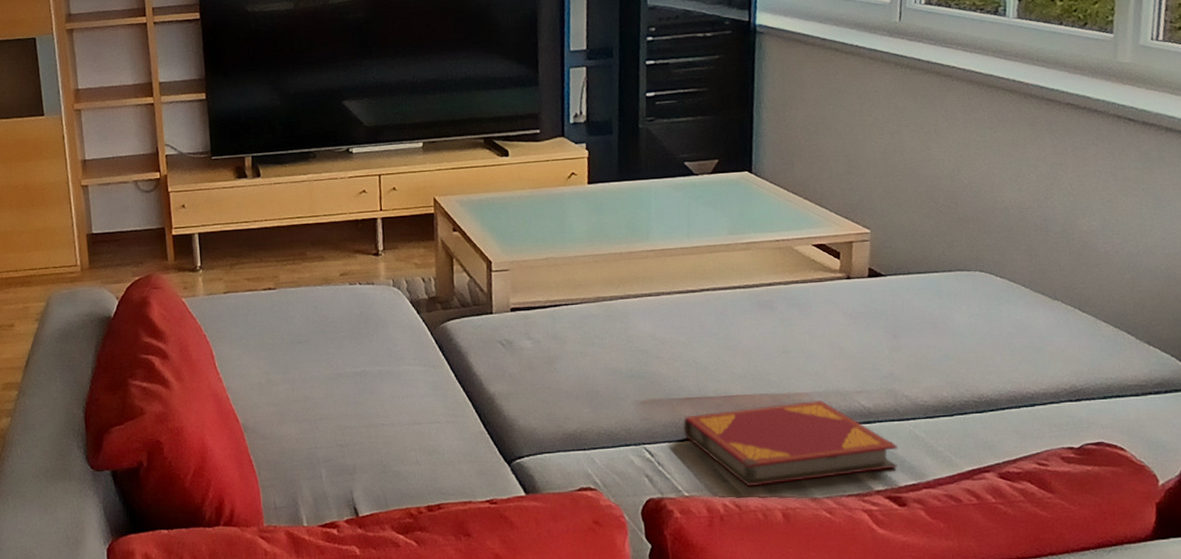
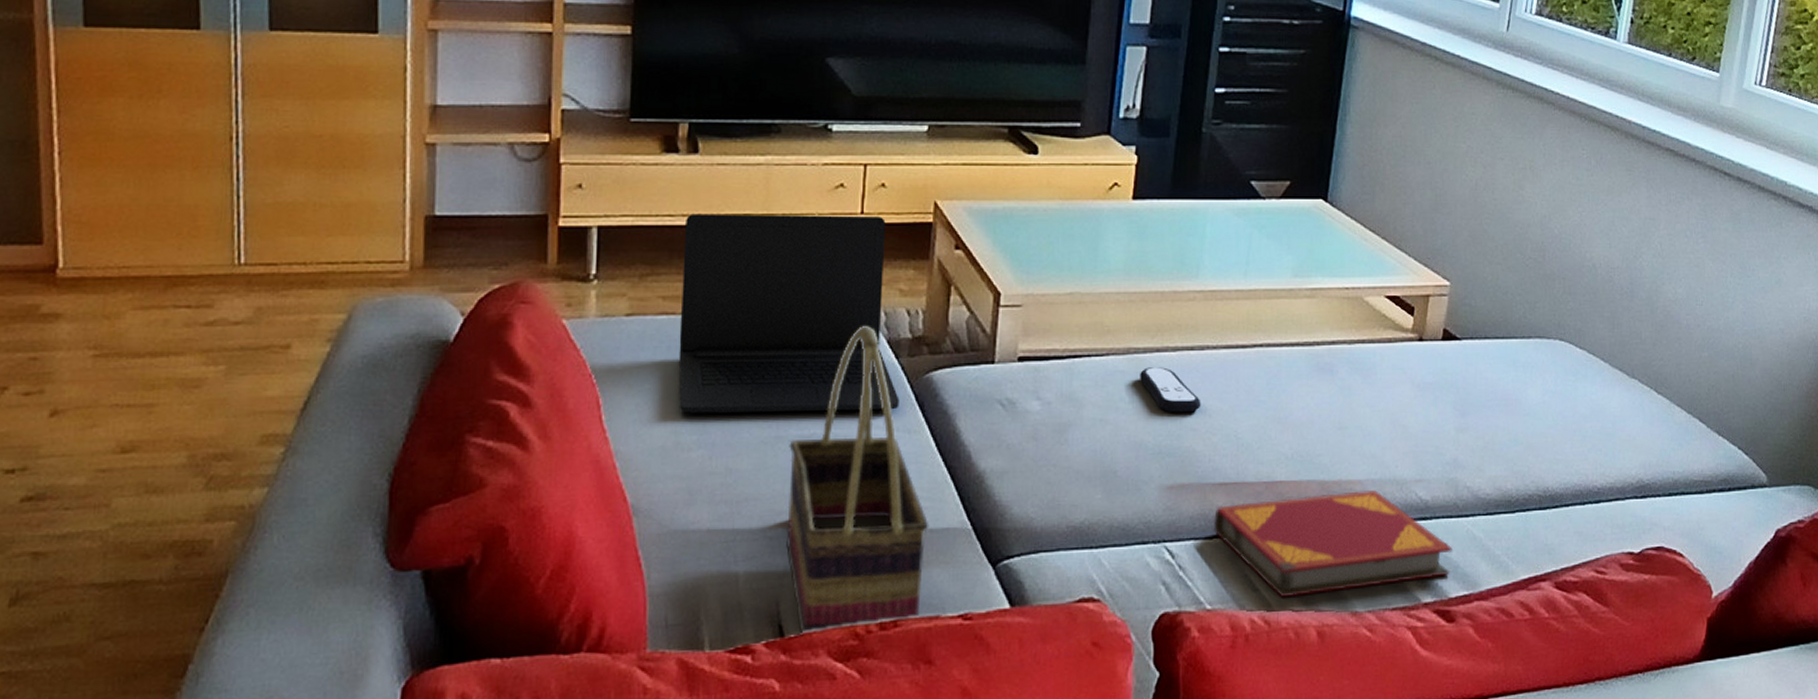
laptop: none [257,211,424,360] -> present [678,213,900,414]
woven basket: none [347,291,457,516] -> present [786,326,929,636]
remote control: none [609,310,663,345] -> present [1140,367,1201,413]

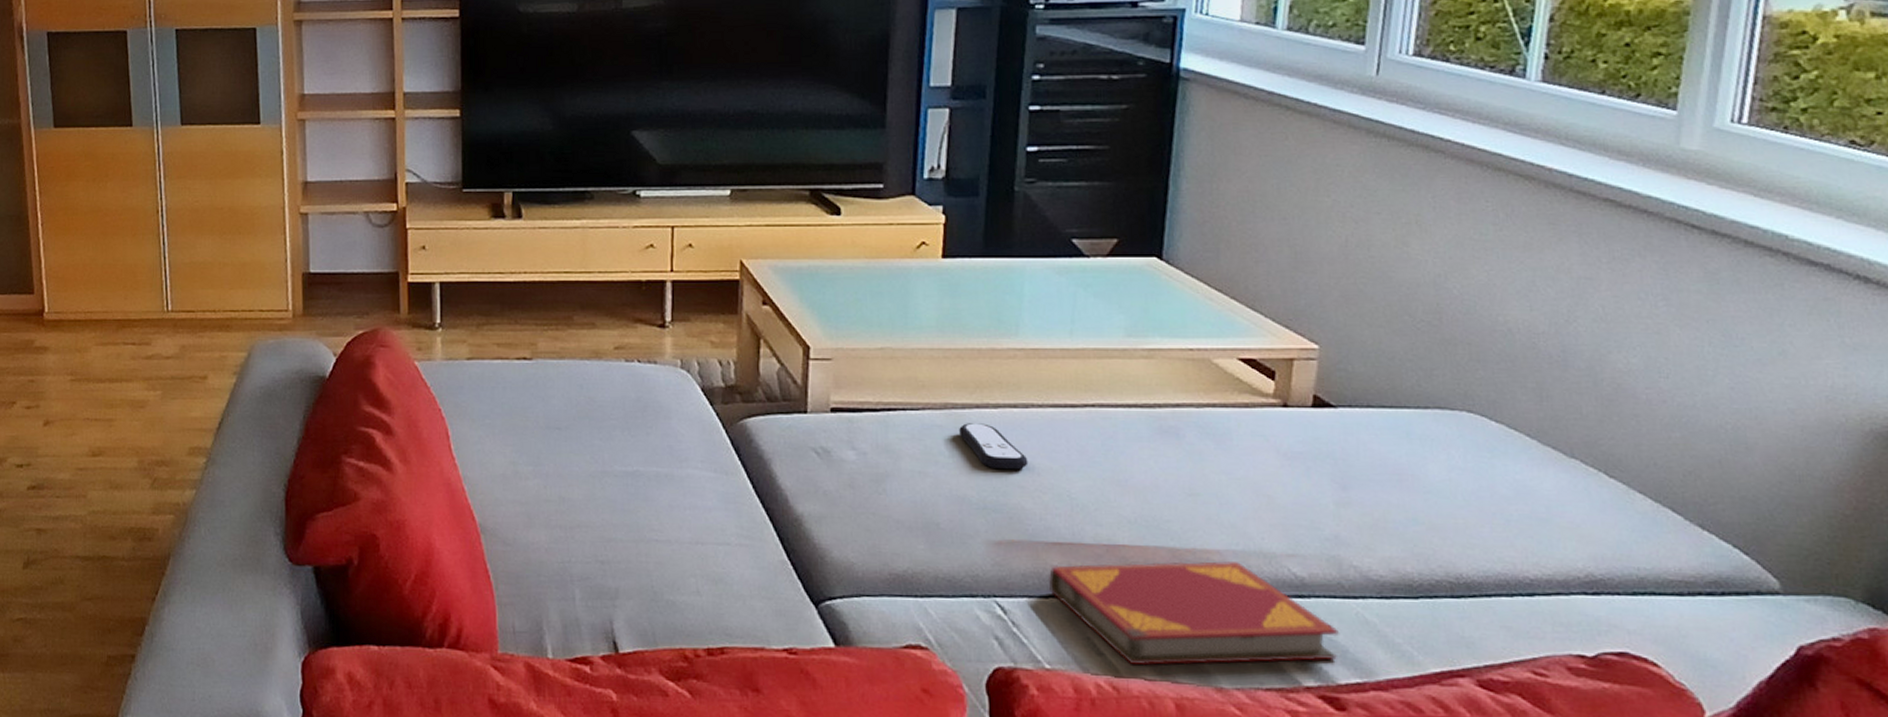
laptop: present [678,213,900,414] -> none [513,271,716,453]
woven basket: present [786,326,929,636] -> none [615,374,751,653]

